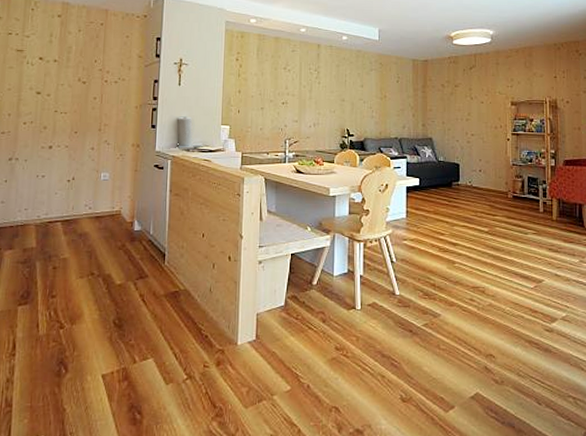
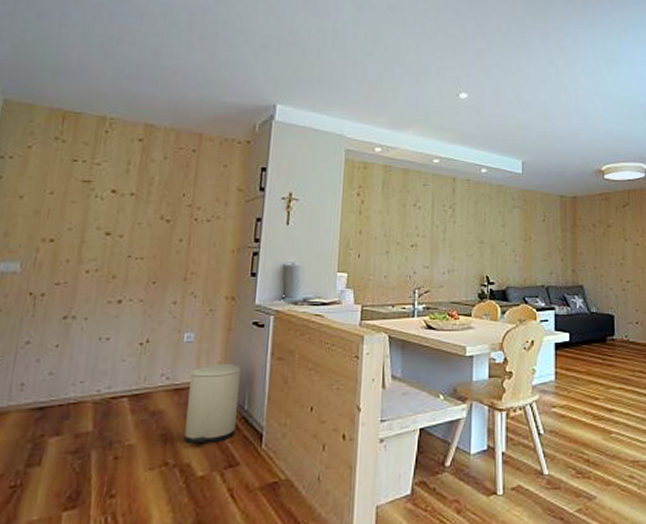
pedal bin: none [105,197,146,260] -> present [184,363,241,444]

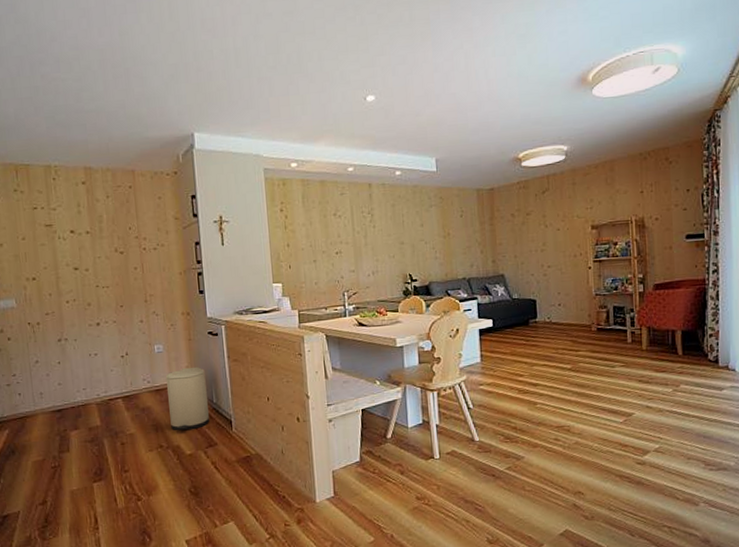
paper towel: present [281,262,316,303] -> none [226,277,257,314]

